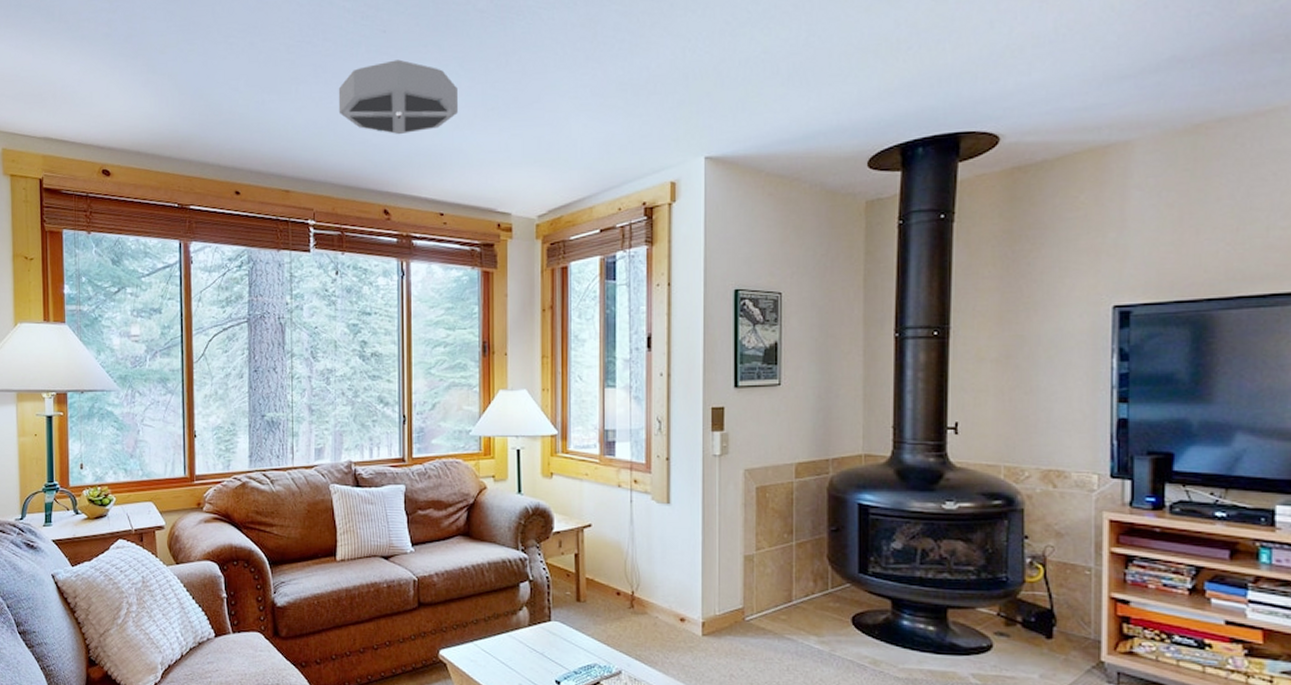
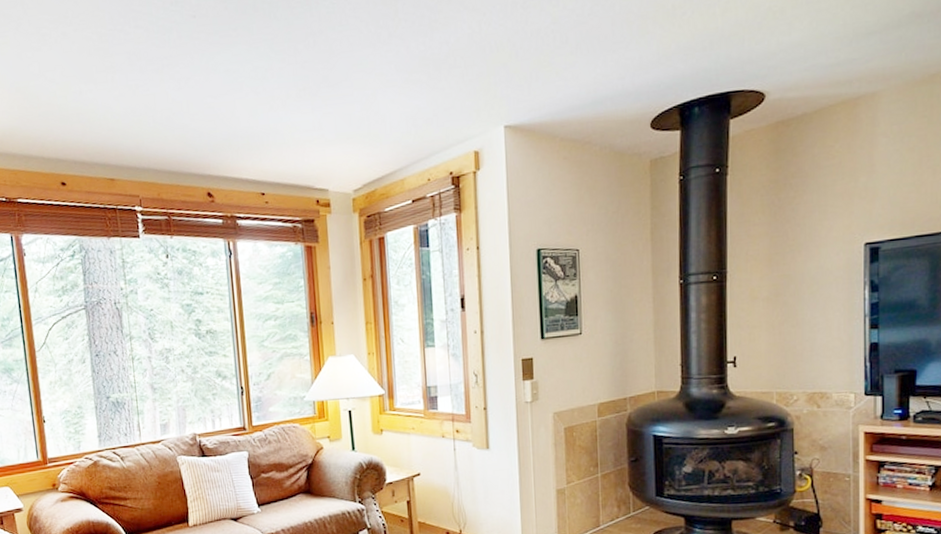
ceiling light: present [338,59,458,135] -> none [153,44,271,119]

